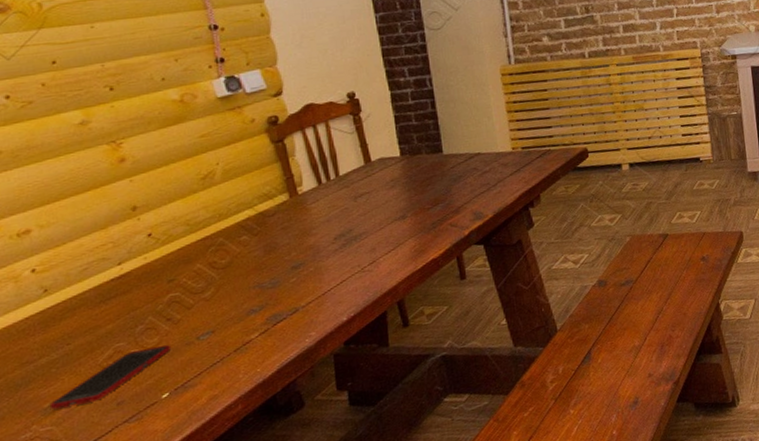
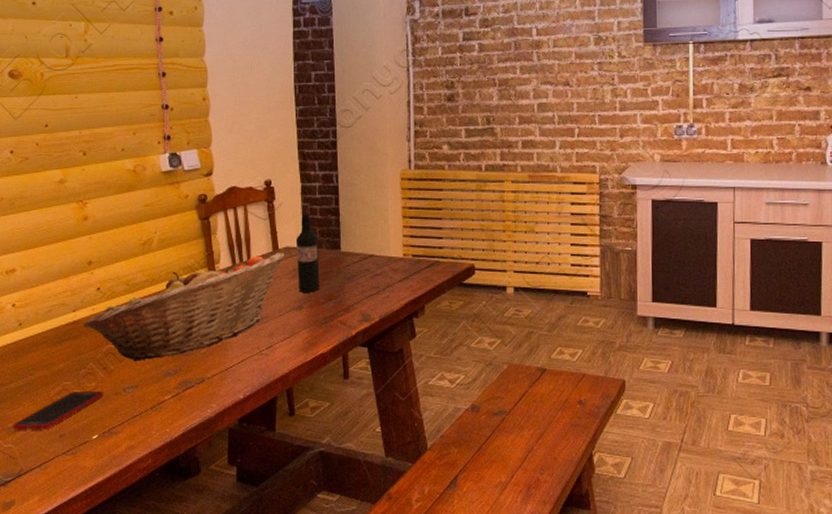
fruit basket: none [134,164,380,306] -> present [84,253,285,362]
wine bottle: none [390,110,425,202] -> present [295,203,321,293]

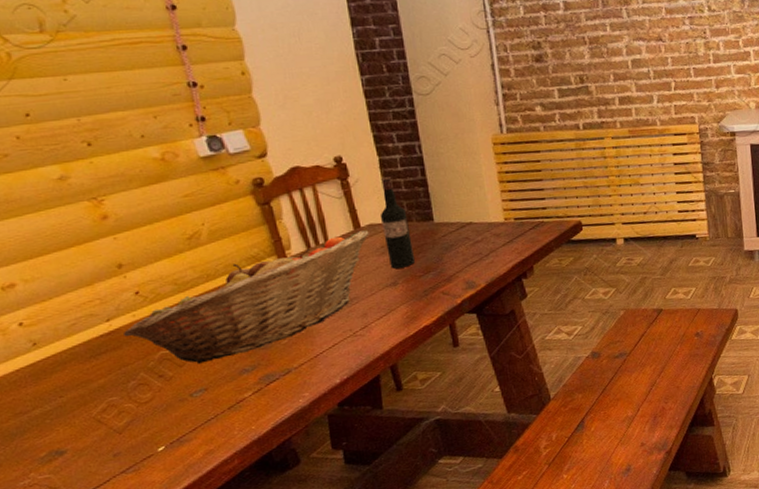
cell phone: present [12,392,103,430] -> none [46,401,164,459]

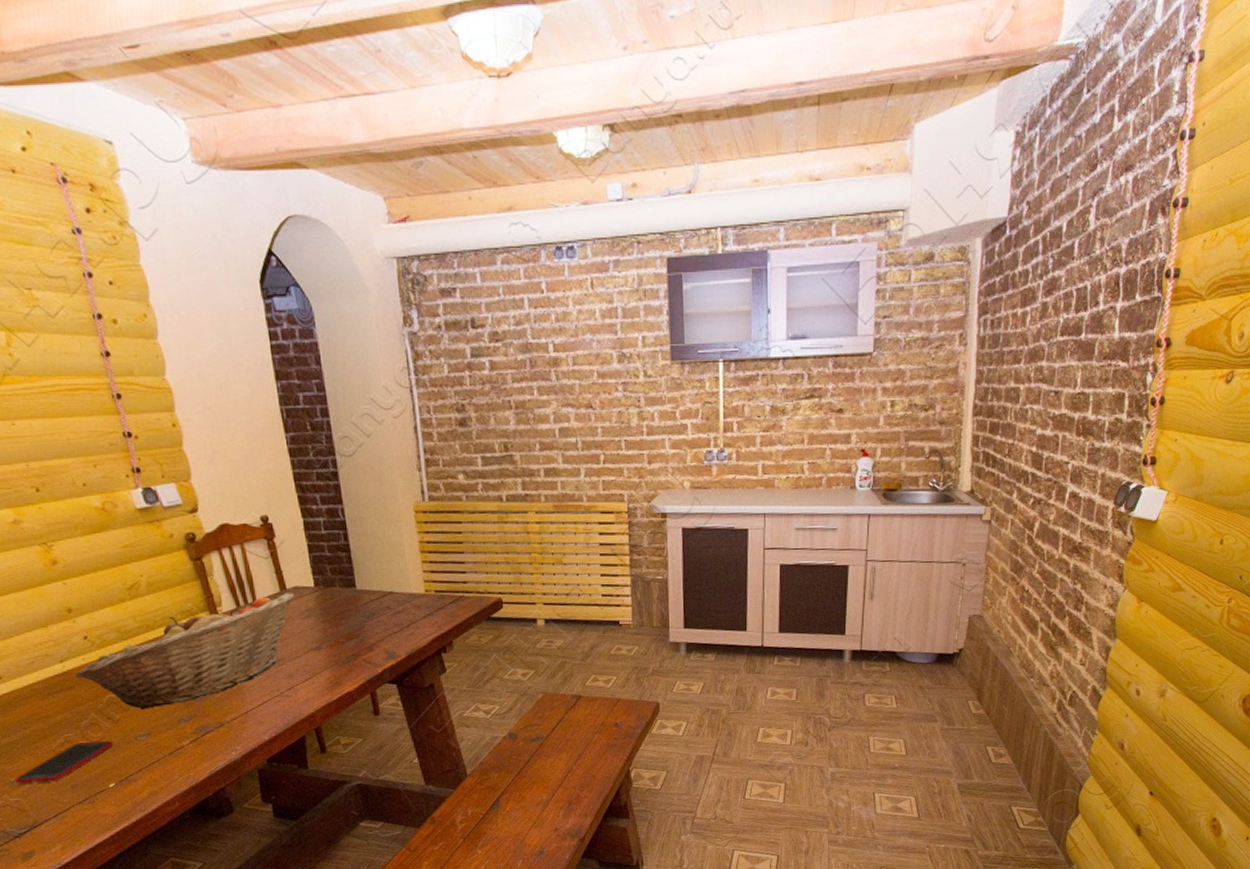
cell phone: none [46,401,164,459] -> present [15,741,113,784]
wine bottle: present [379,177,416,269] -> none [304,540,339,633]

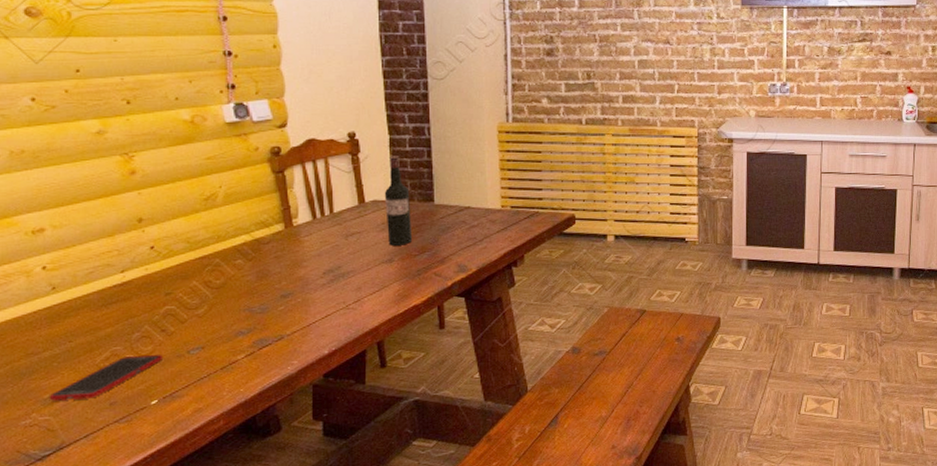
fruit basket: present [75,593,295,710] -> none [135,206,372,322]
wine bottle: none [304,540,339,633] -> present [384,156,413,246]

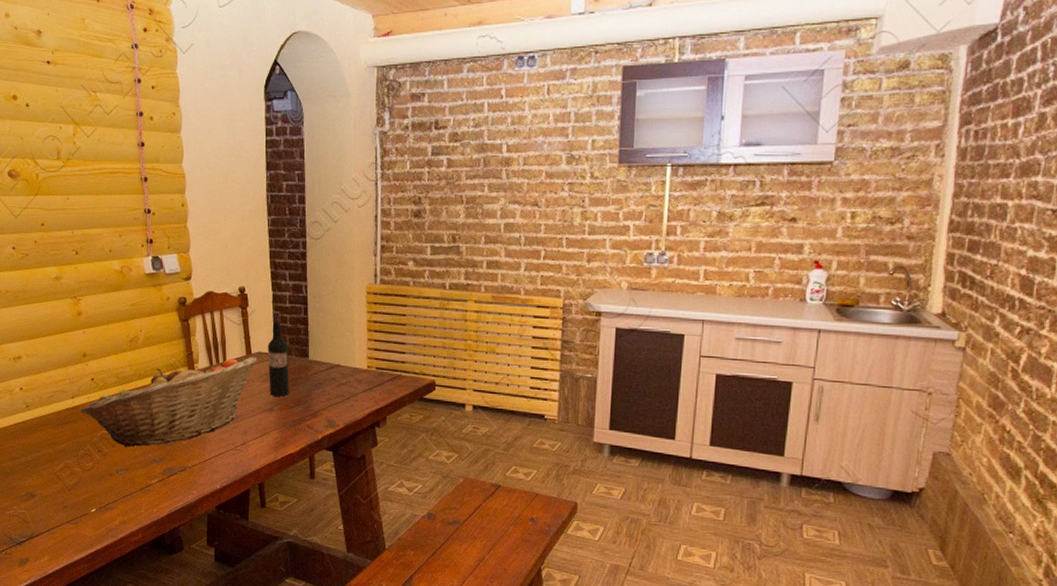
cell phone: present [49,355,162,401] -> none [24,469,99,501]
fruit basket: none [135,206,372,322] -> present [81,357,257,447]

